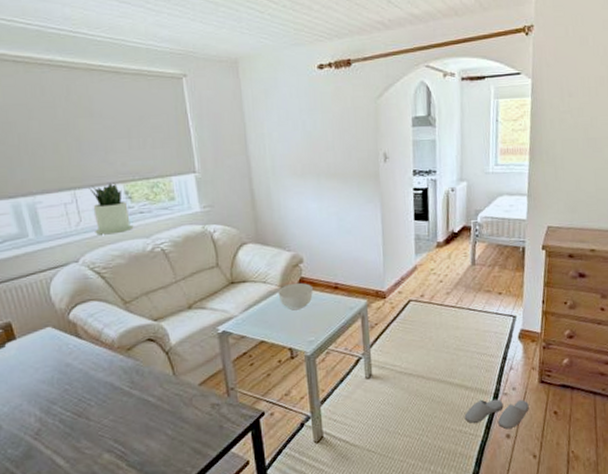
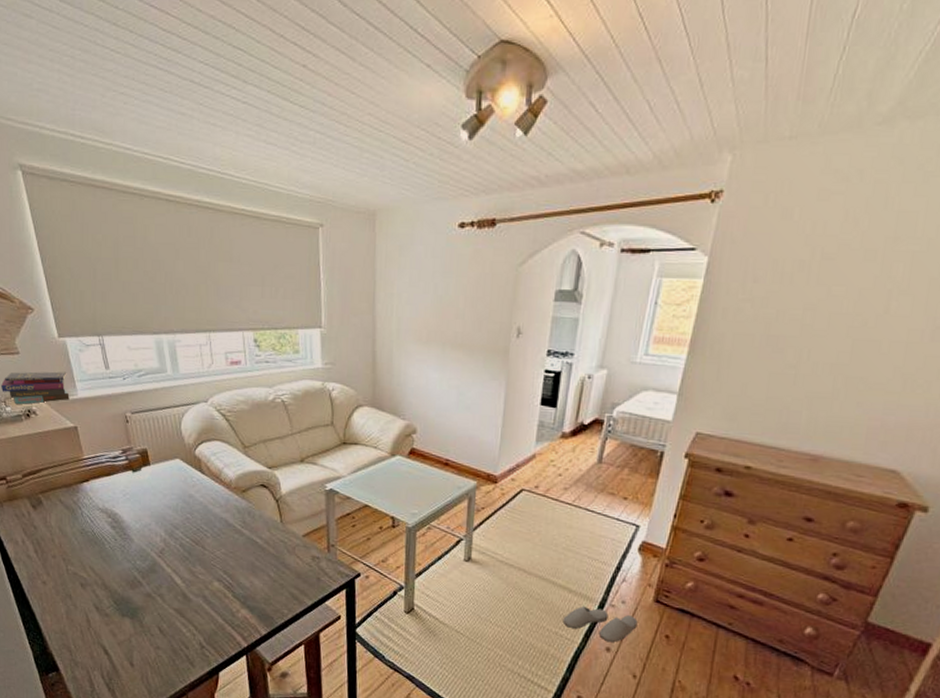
planter: present [89,182,134,235] -> none [222,329,259,380]
bowl: present [278,282,314,311] -> none [387,452,424,481]

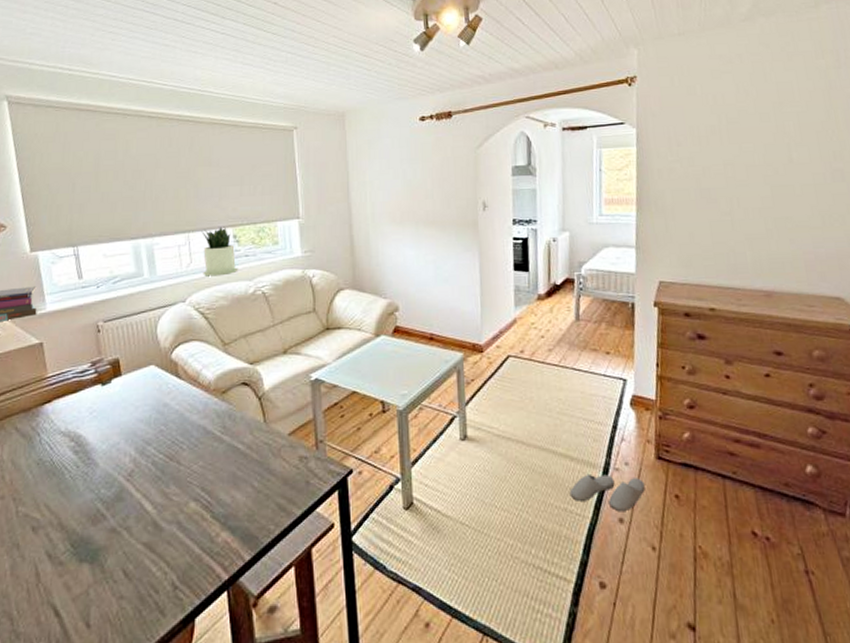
planter: none [222,329,259,380] -> present [201,227,238,277]

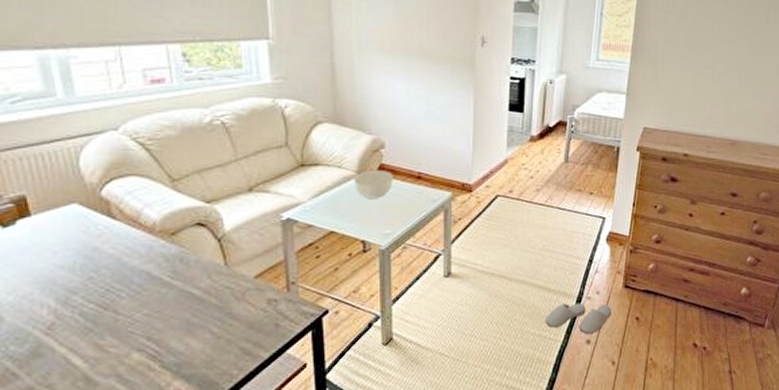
planter: present [201,227,238,277] -> none [138,42,190,101]
bowl: none [372,331,409,361] -> present [354,169,394,200]

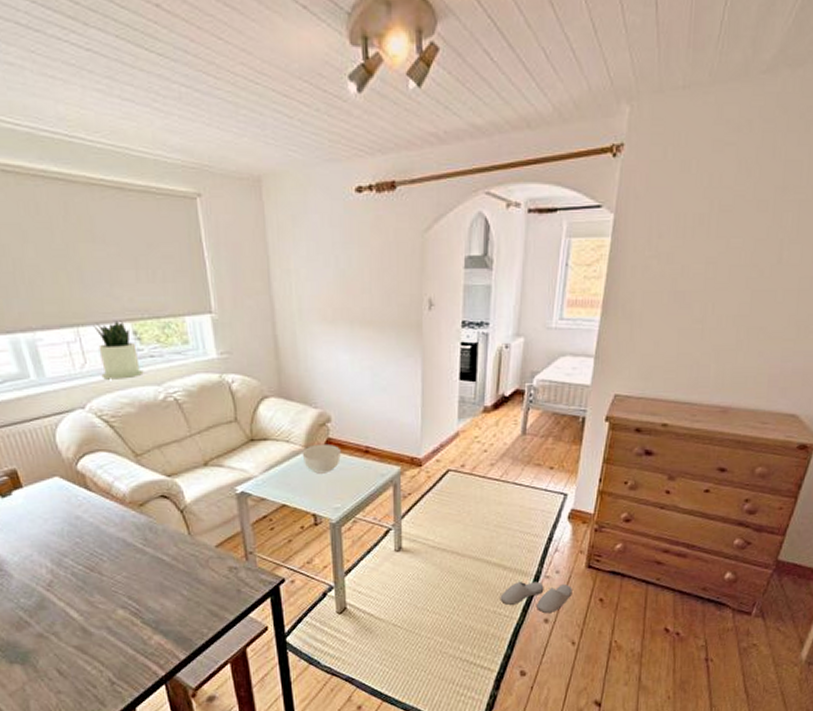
planter: none [138,42,190,101] -> present [93,320,144,380]

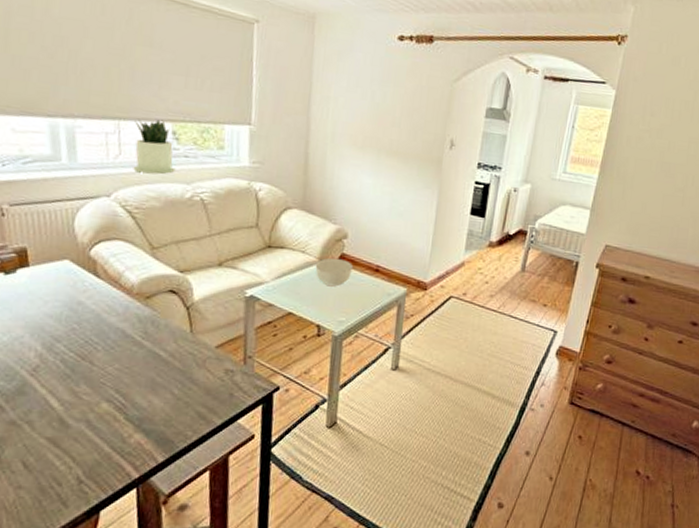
slippers: present [500,581,572,613] -> none [486,411,555,445]

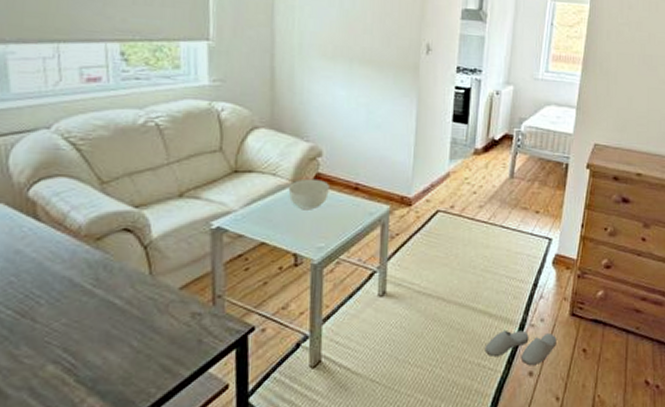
planter: present [133,119,176,175] -> none [76,40,126,101]
slippers: none [486,411,555,445] -> present [484,329,557,365]

